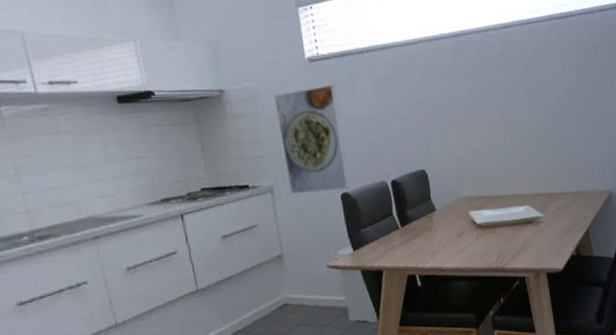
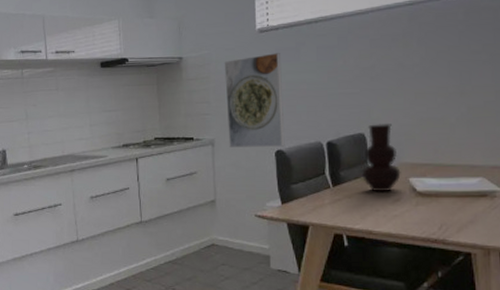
vase: none [426,158,462,229] -> present [361,123,401,192]

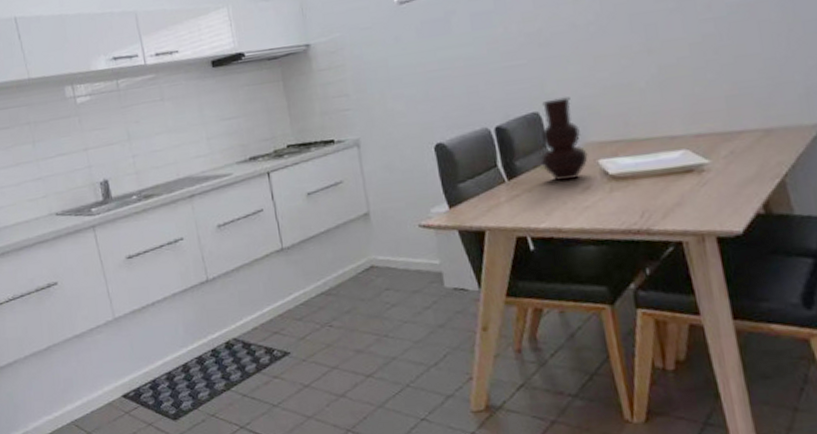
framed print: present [224,53,285,147] -> none [360,26,445,147]

